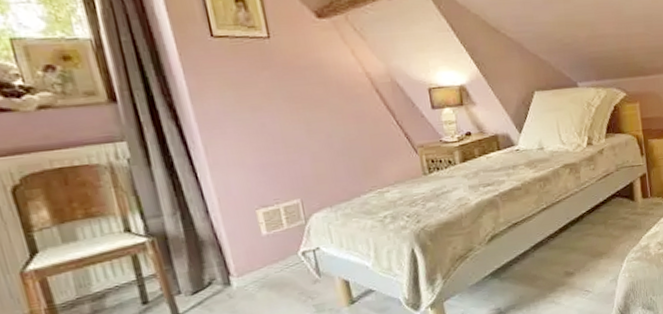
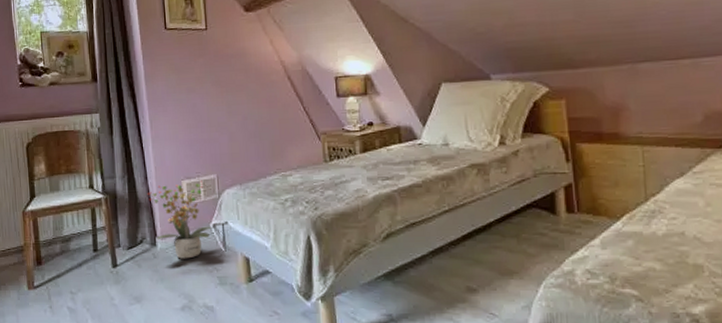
potted plant: none [211,207,302,295] -> present [147,180,213,259]

